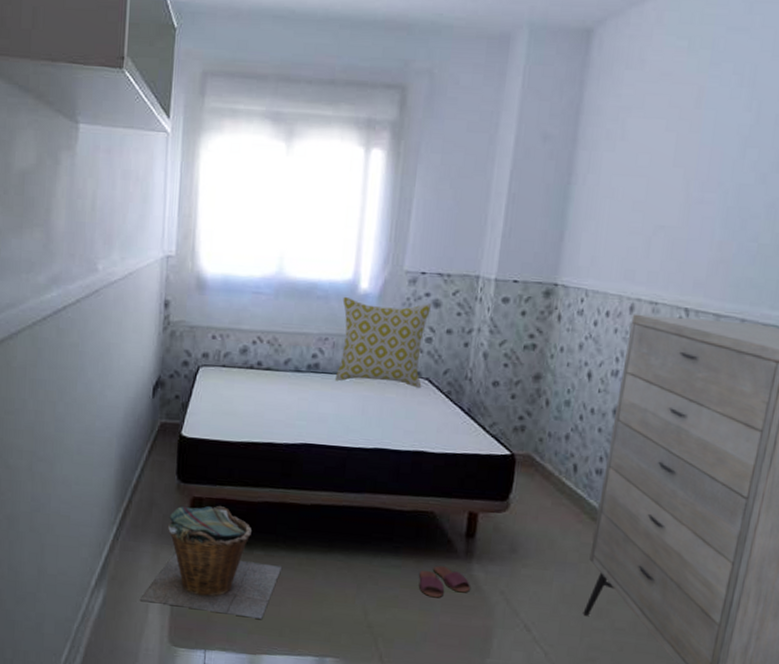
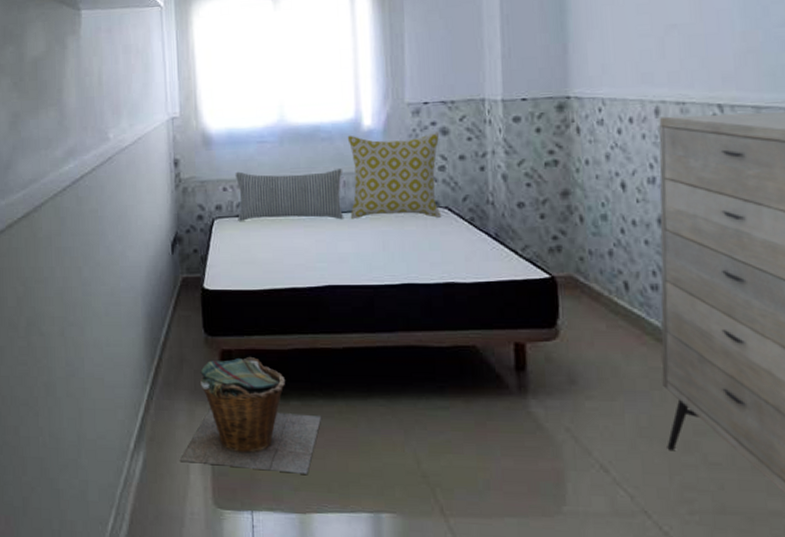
pillow: none [223,320,335,381] -> present [234,169,344,221]
slippers: present [418,566,470,598] -> none [471,404,530,440]

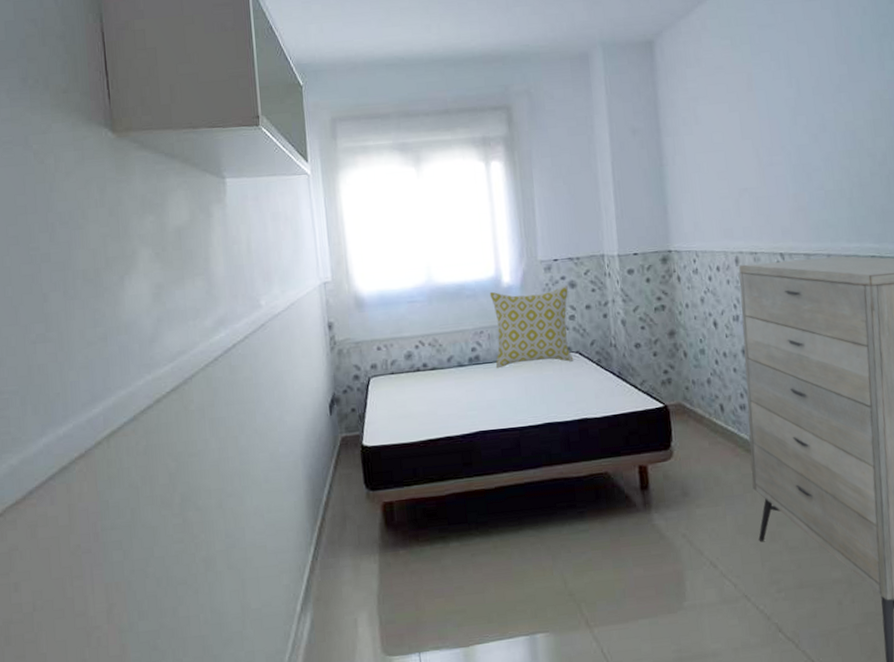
laundry basket: present [179,357,322,474] -> none [347,506,480,616]
pillow: present [234,169,344,221] -> none [387,323,490,378]

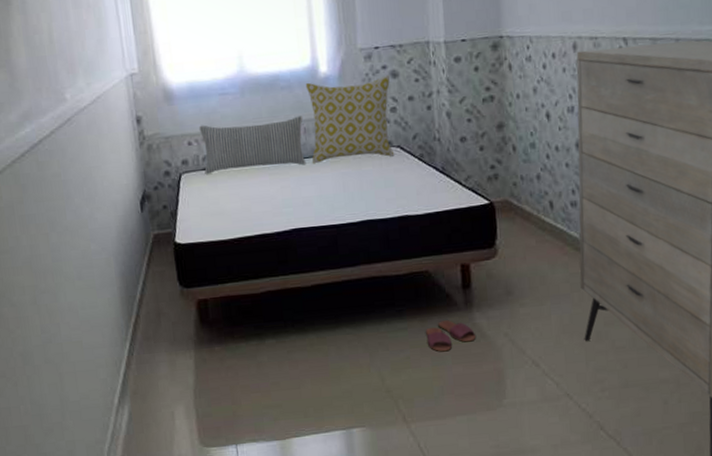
pillow: none [387,323,490,378] -> present [198,116,307,174]
slippers: none [606,521,655,554] -> present [426,320,475,352]

